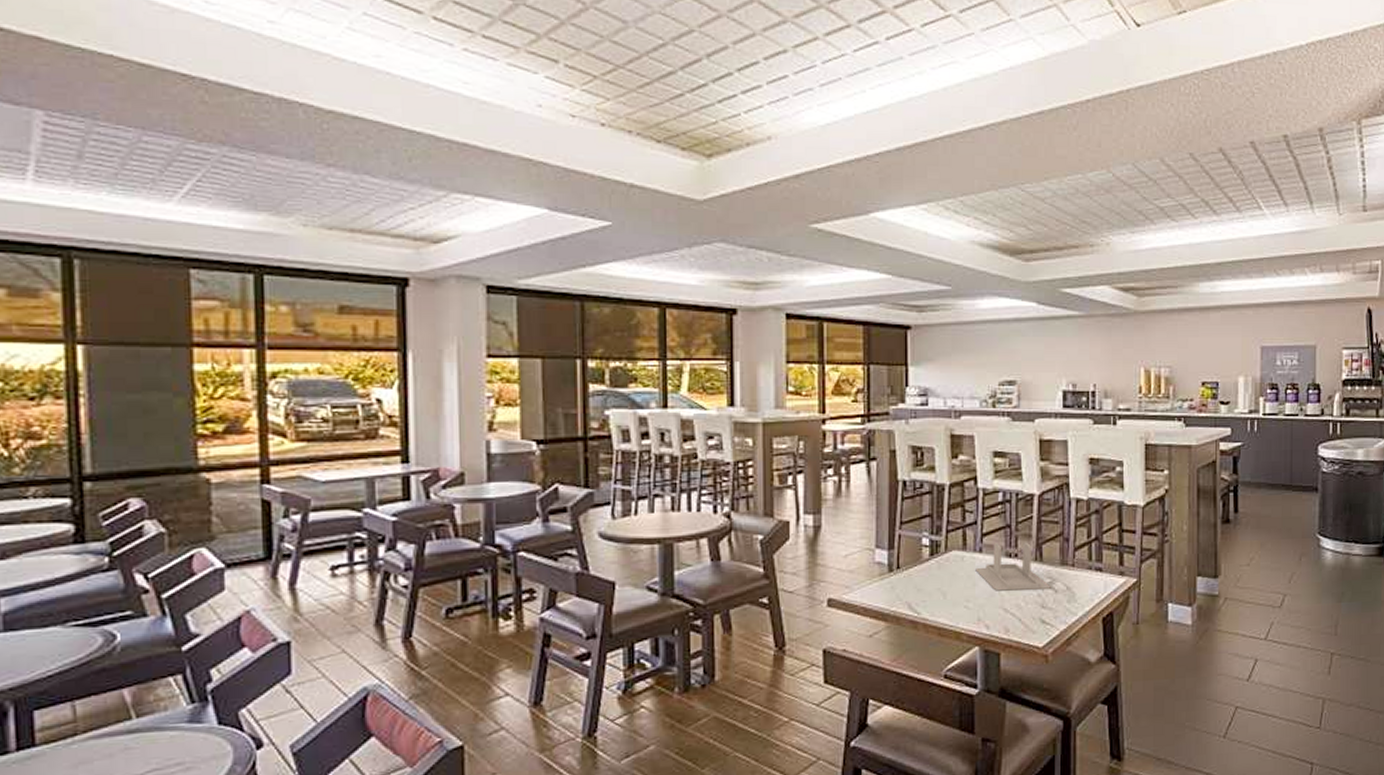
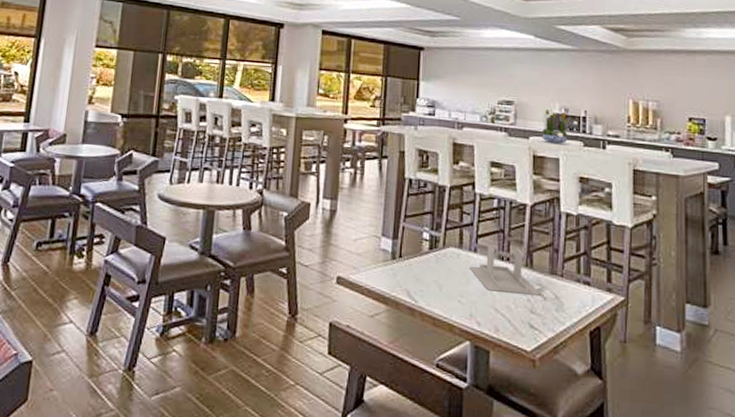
flower arrangement: none [1048,387,1079,424] -> present [542,110,571,144]

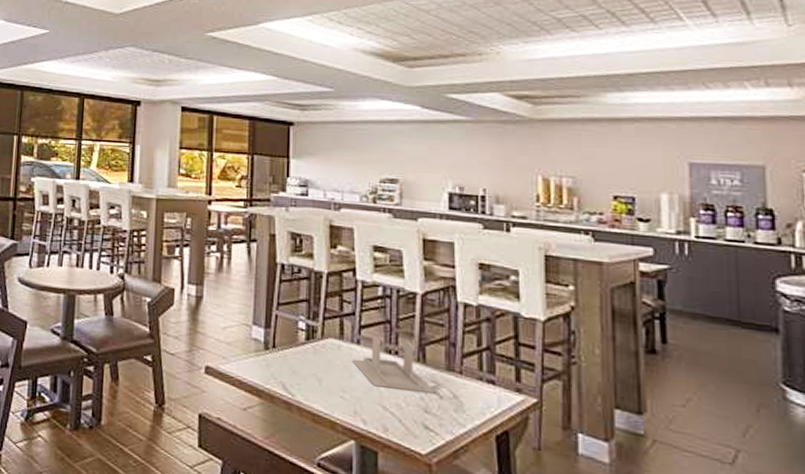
flower arrangement: present [542,110,571,144] -> none [433,188,467,226]

